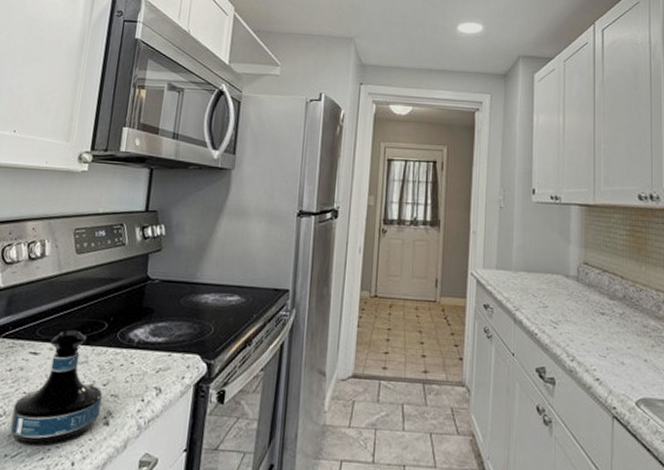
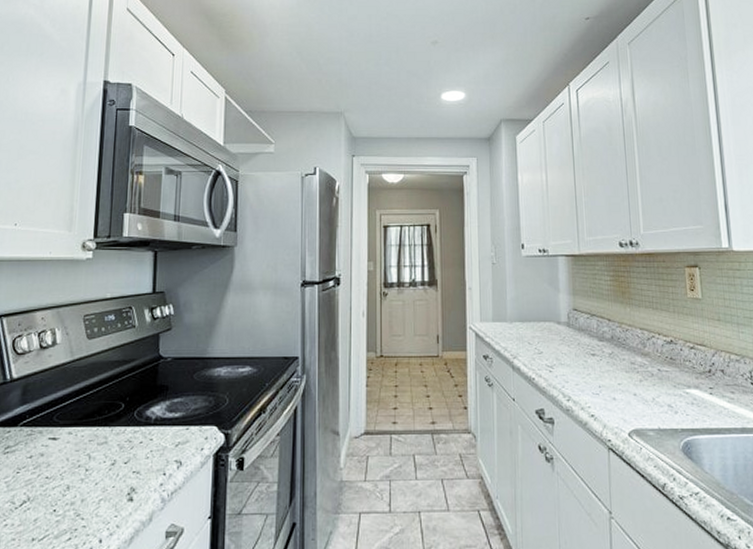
tequila bottle: present [10,329,103,446] -> none [35,413,124,528]

